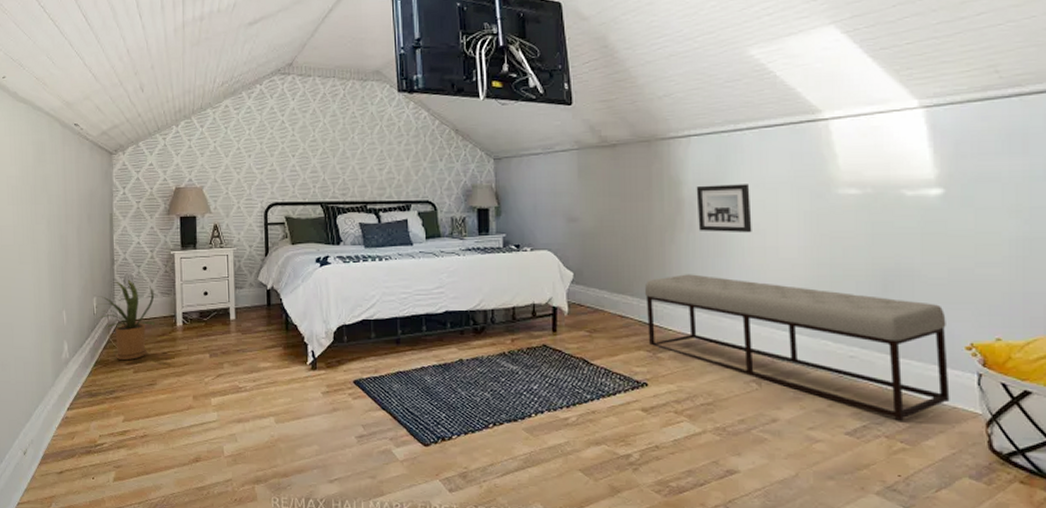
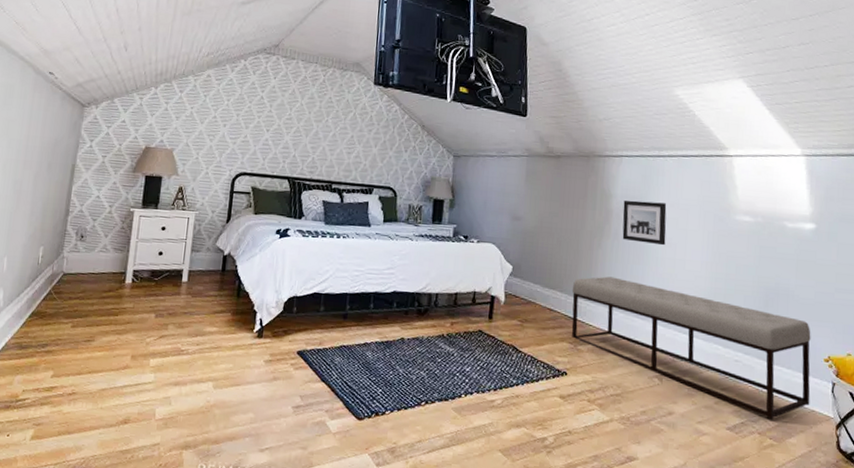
house plant: present [97,280,155,361] -> none [41,232,107,314]

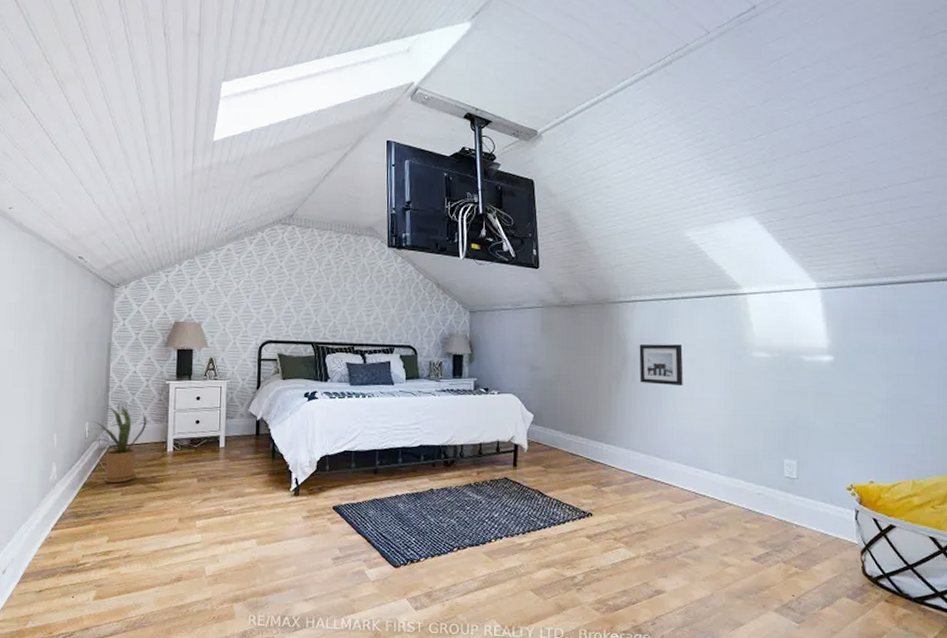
house plant: none [41,232,107,314] -> present [88,406,147,484]
bench: present [571,276,811,420] -> none [592,419,834,549]

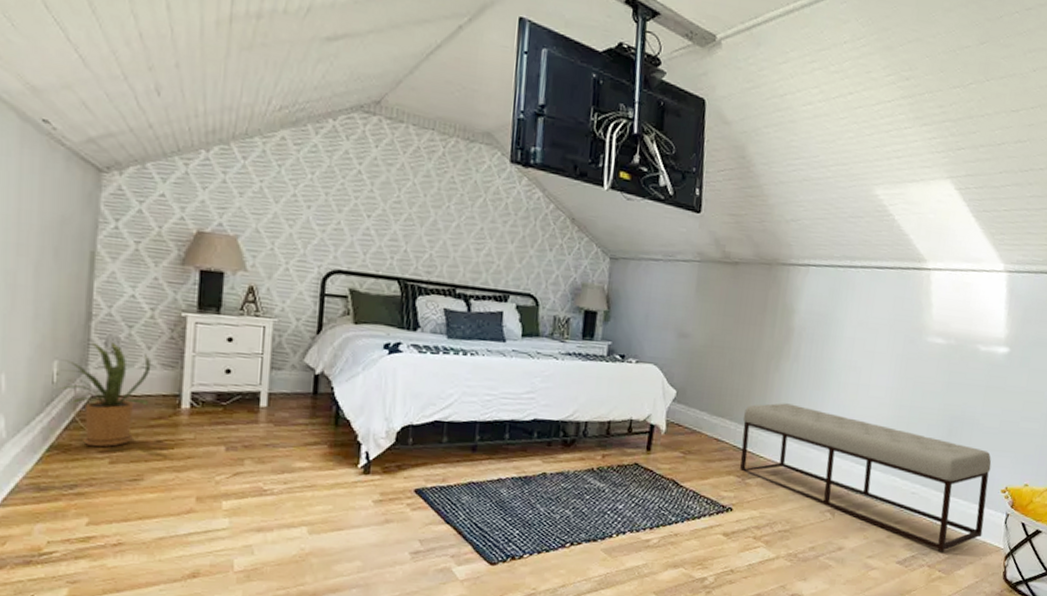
bench: none [592,419,834,549] -> present [740,403,992,552]
wall art: present [639,344,683,386] -> none [802,317,855,370]

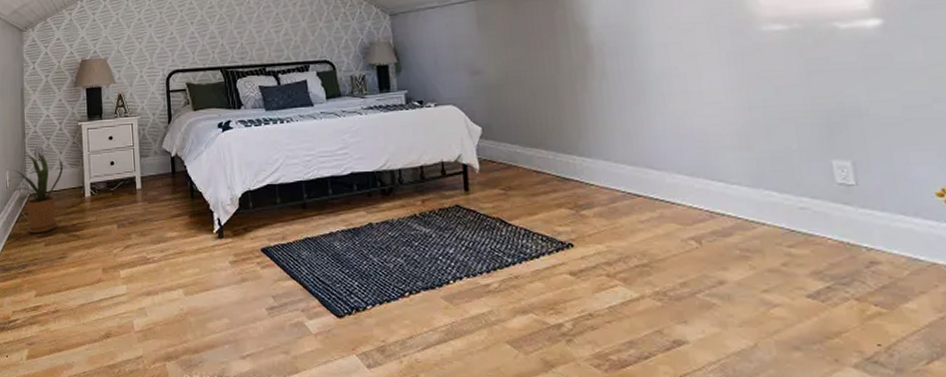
bench: present [740,403,992,552] -> none [559,123,927,280]

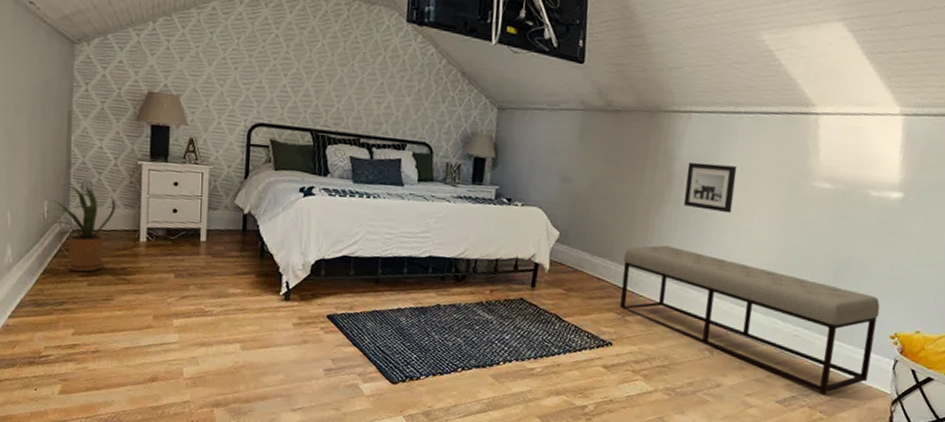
bench: none [559,123,927,280] -> present [620,245,880,395]
wall art: none [604,26,671,78] -> present [683,162,737,214]

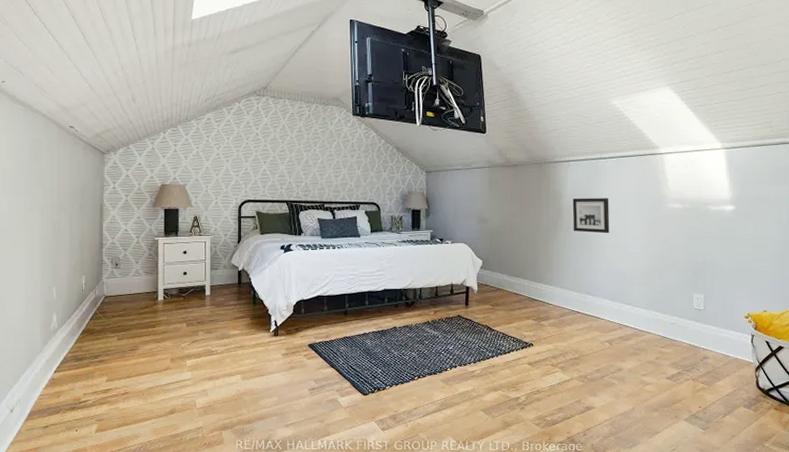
house plant: present [48,186,116,272] -> none [85,261,139,330]
bench: present [620,245,880,395] -> none [533,263,734,368]

